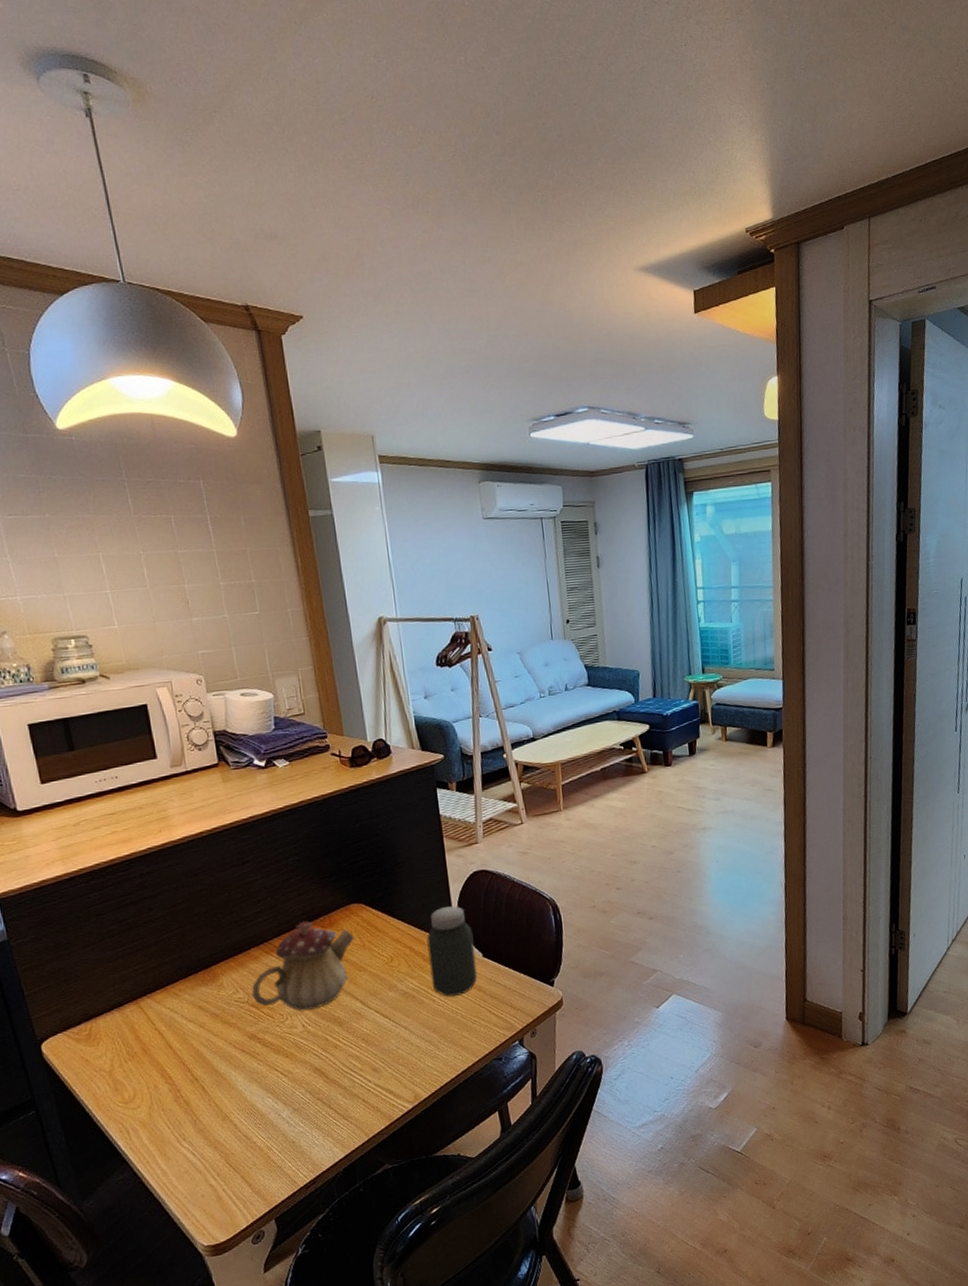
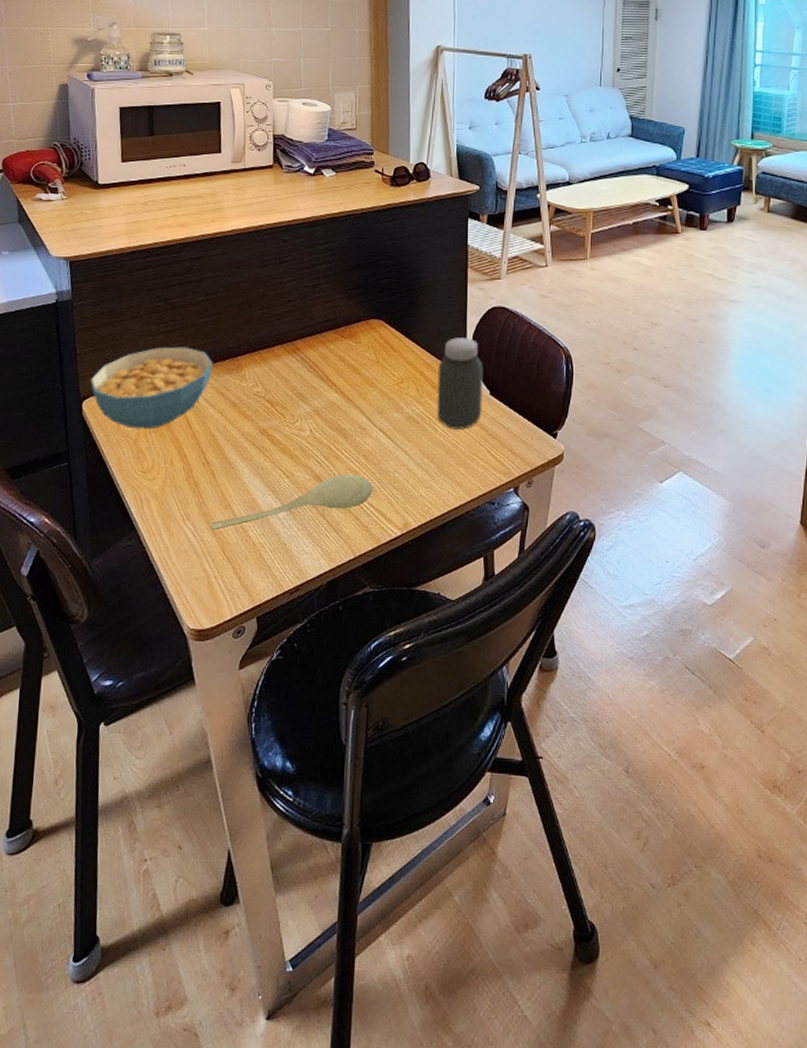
cereal bowl: none [45,966,186,1061] -> present [90,346,213,429]
spoon: none [209,1059,378,1145] -> present [210,474,373,531]
teapot: present [251,921,354,1011] -> none [269,328,370,416]

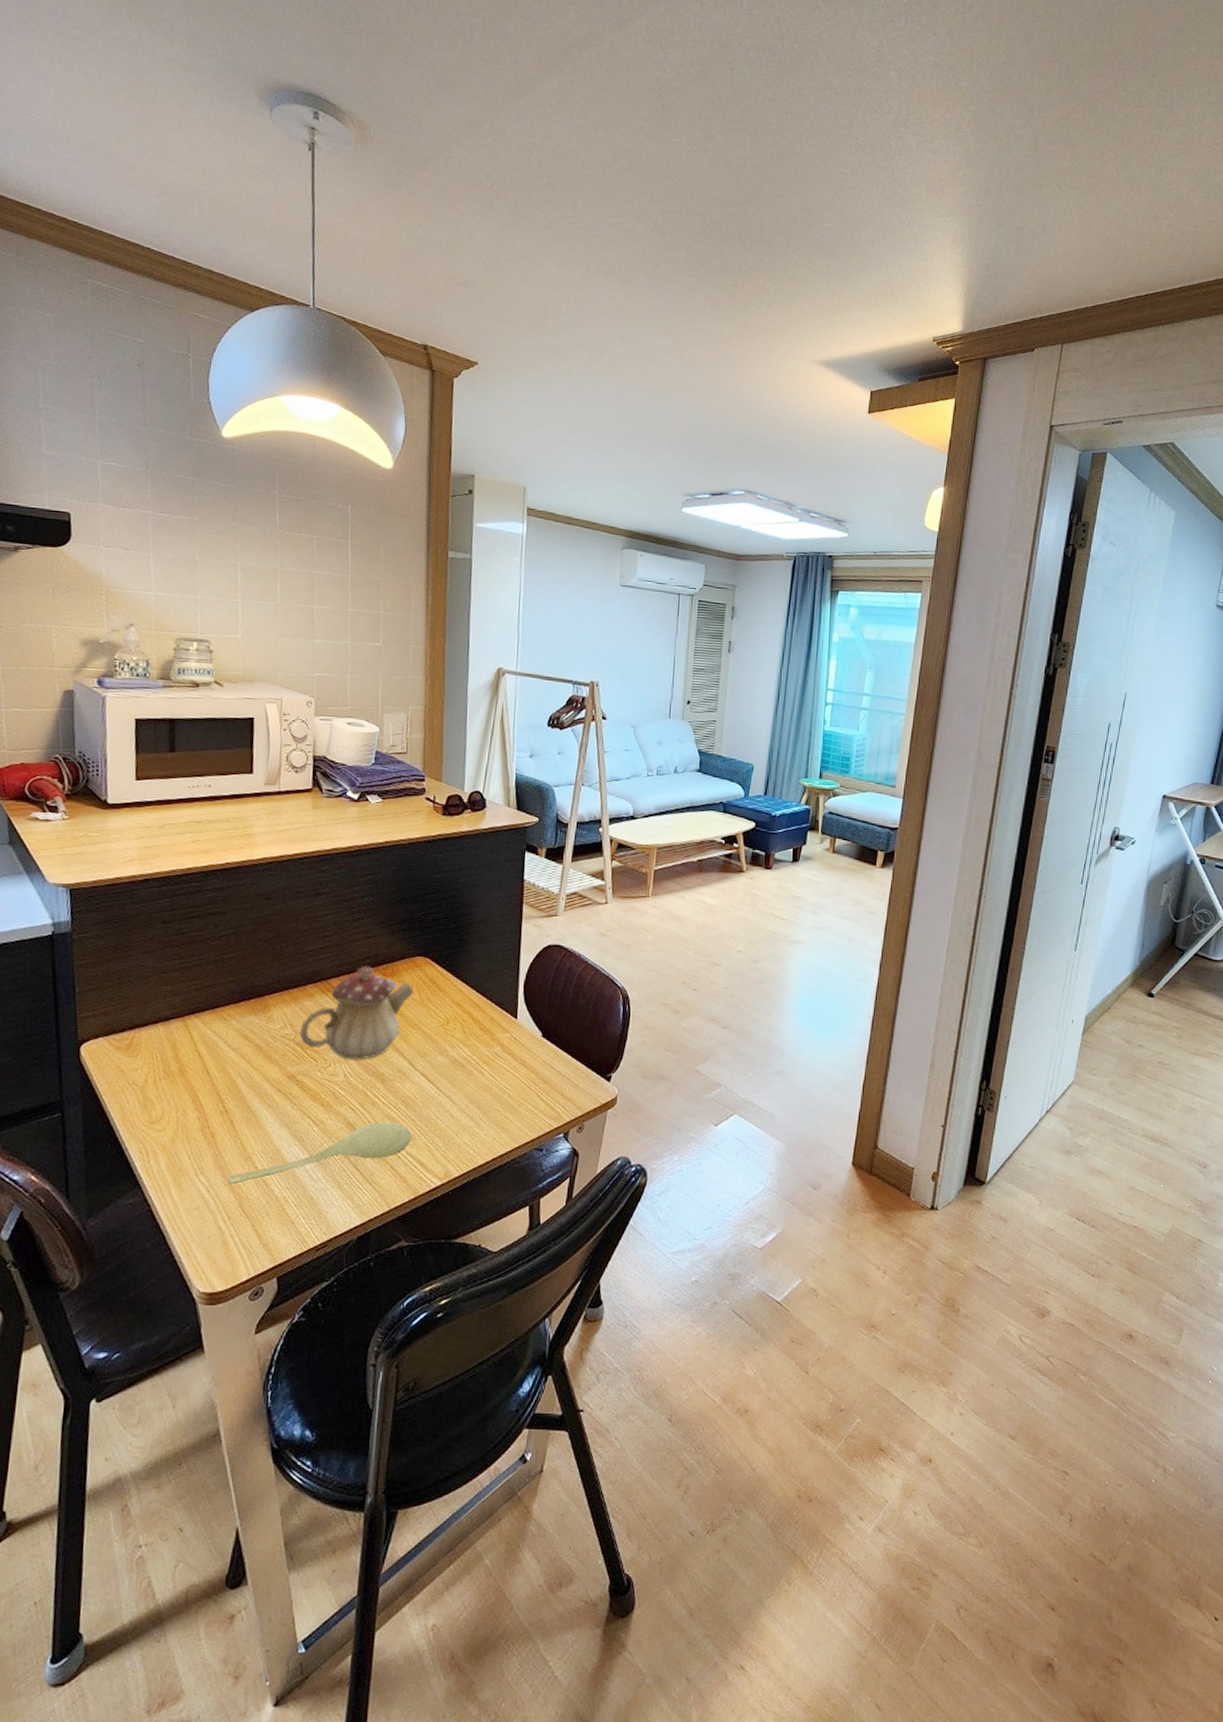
cereal bowl: present [90,346,213,429] -> none [90,985,236,1076]
teapot: none [269,328,370,416] -> present [299,966,414,1060]
jar: present [437,337,483,430] -> none [484,977,536,1073]

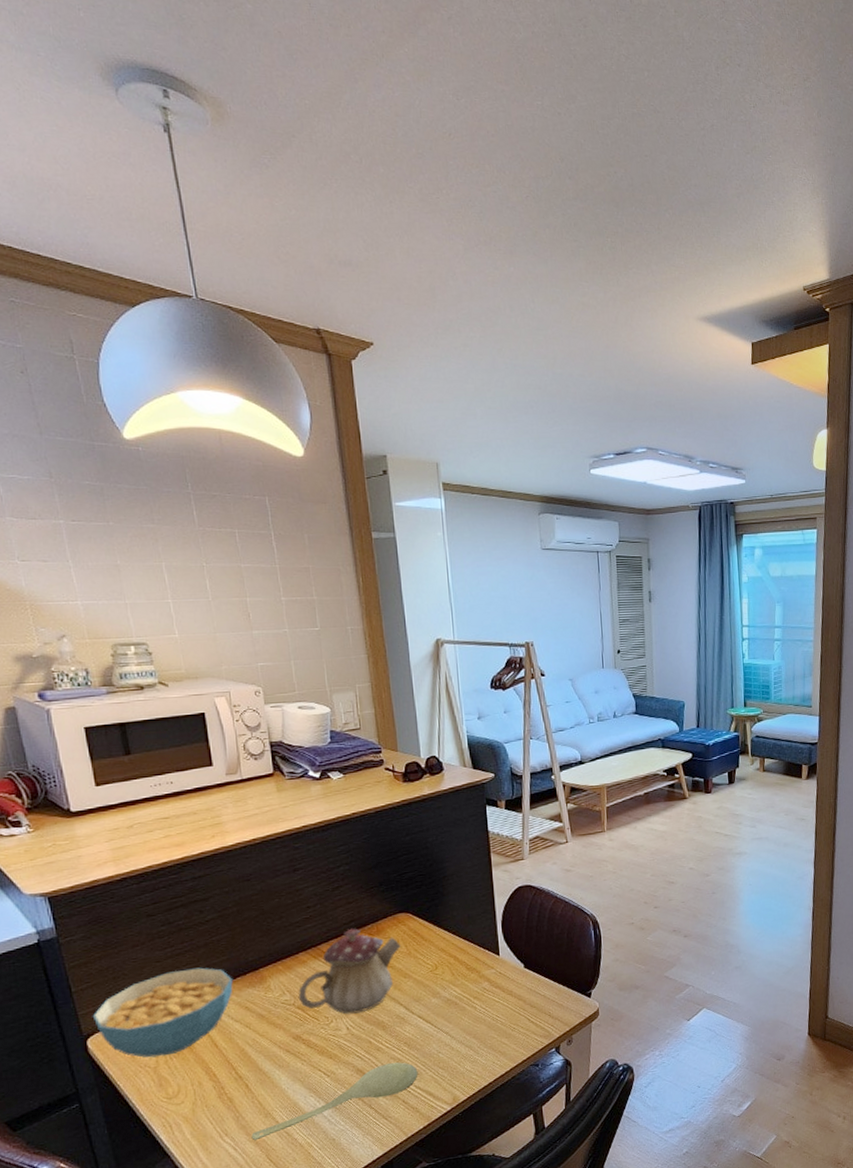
cereal bowl: none [90,985,236,1076] -> present [92,967,233,1058]

